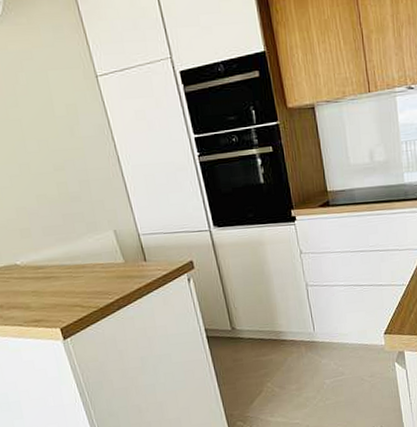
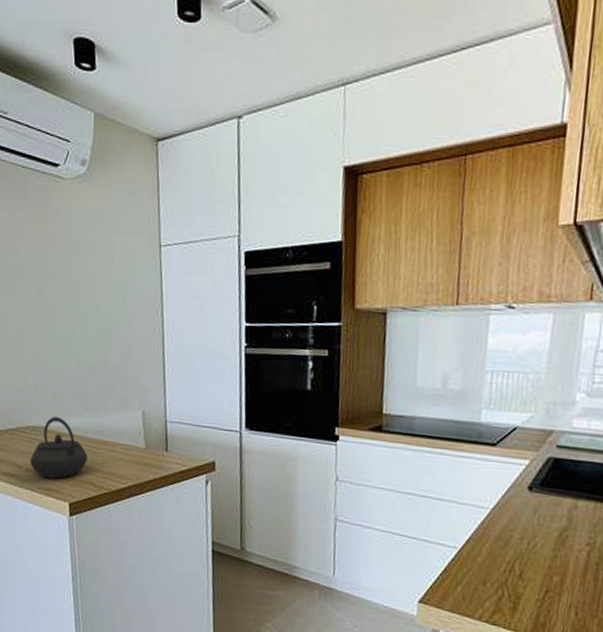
kettle: none [9,252,70,311] -> present [29,417,88,479]

